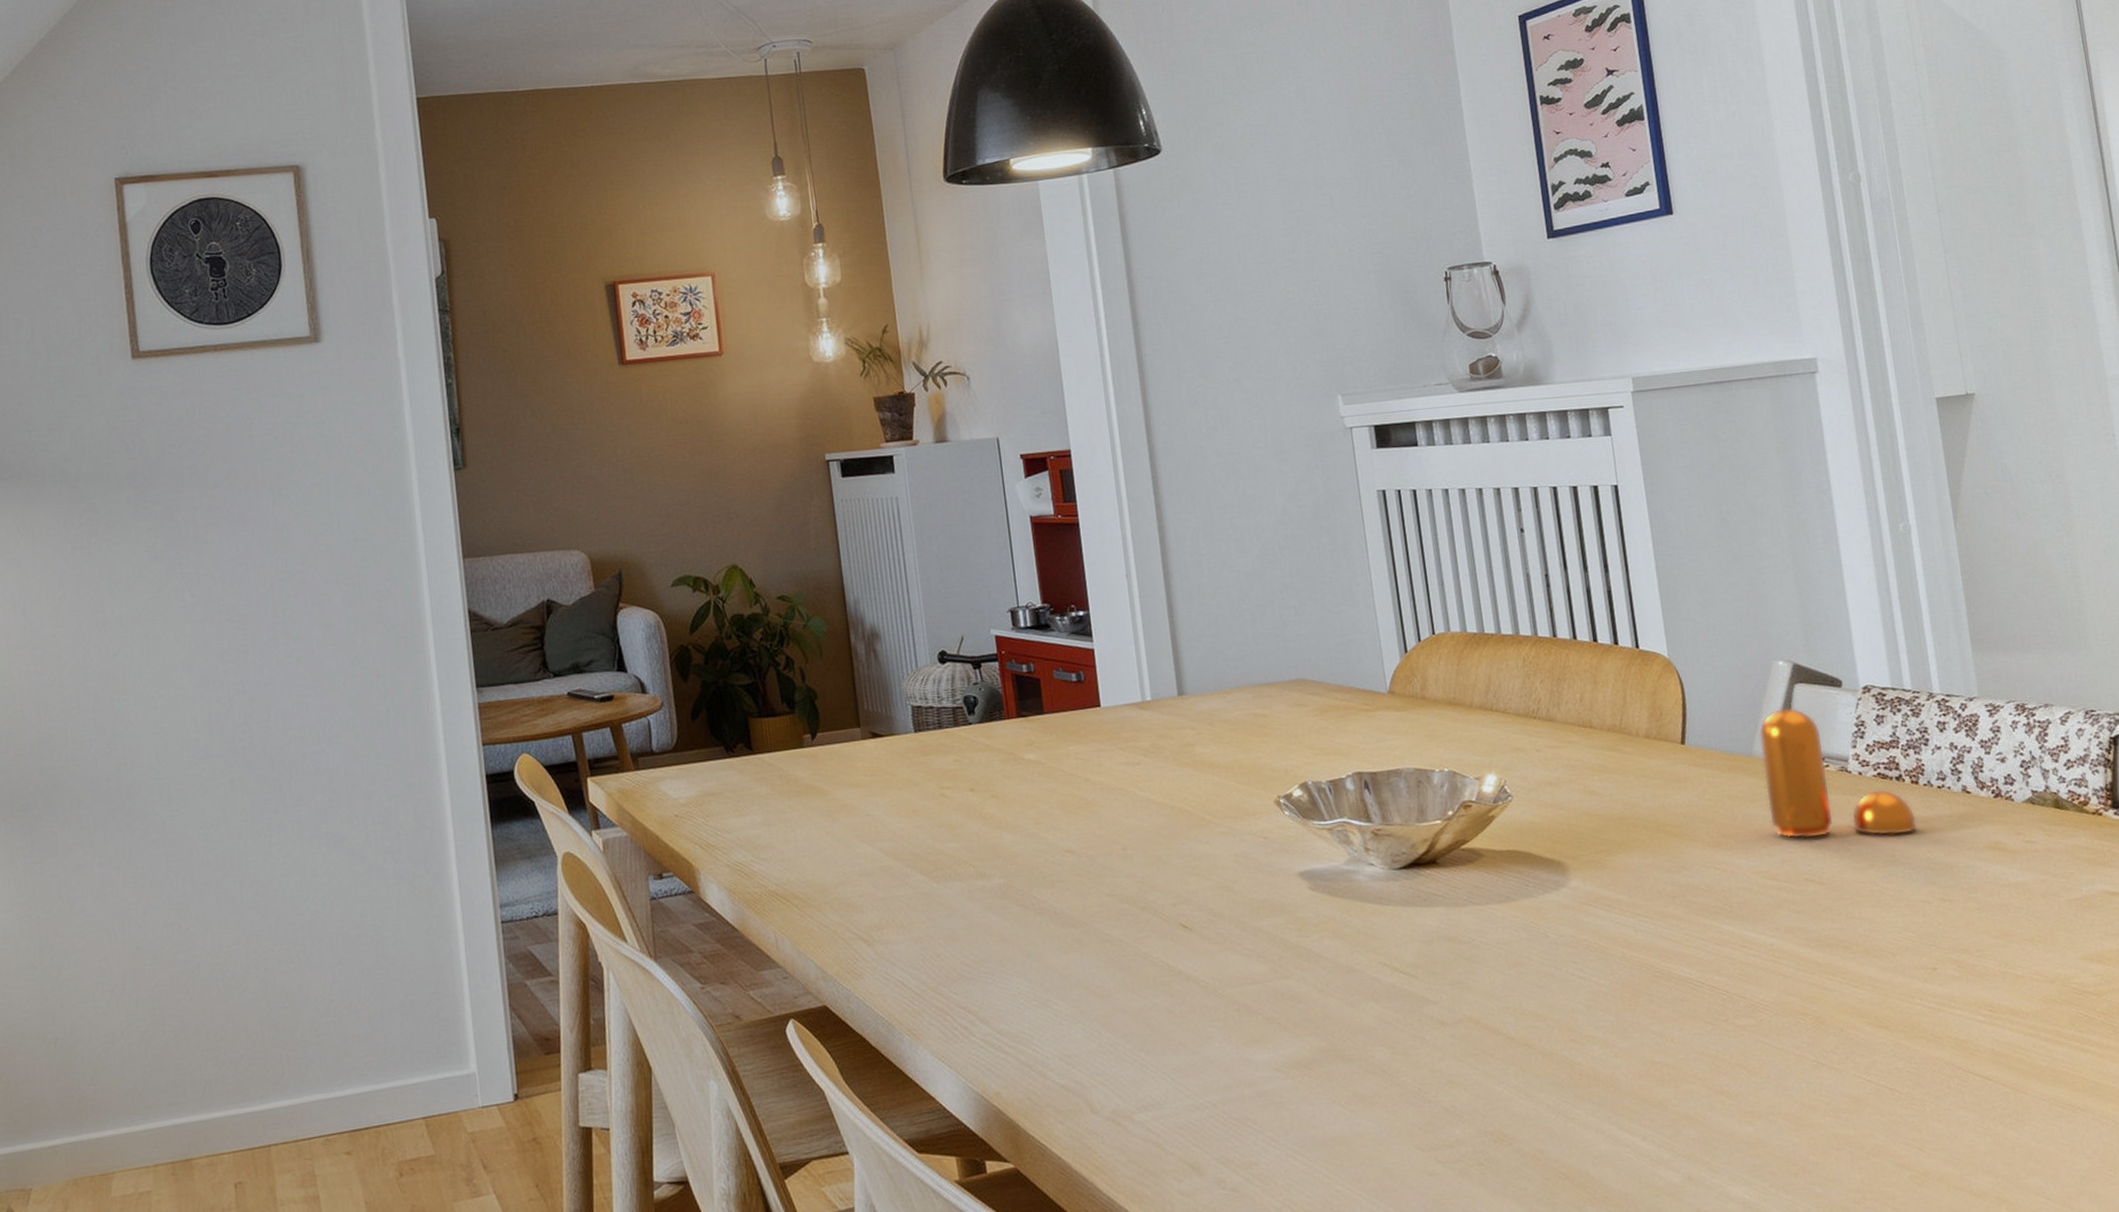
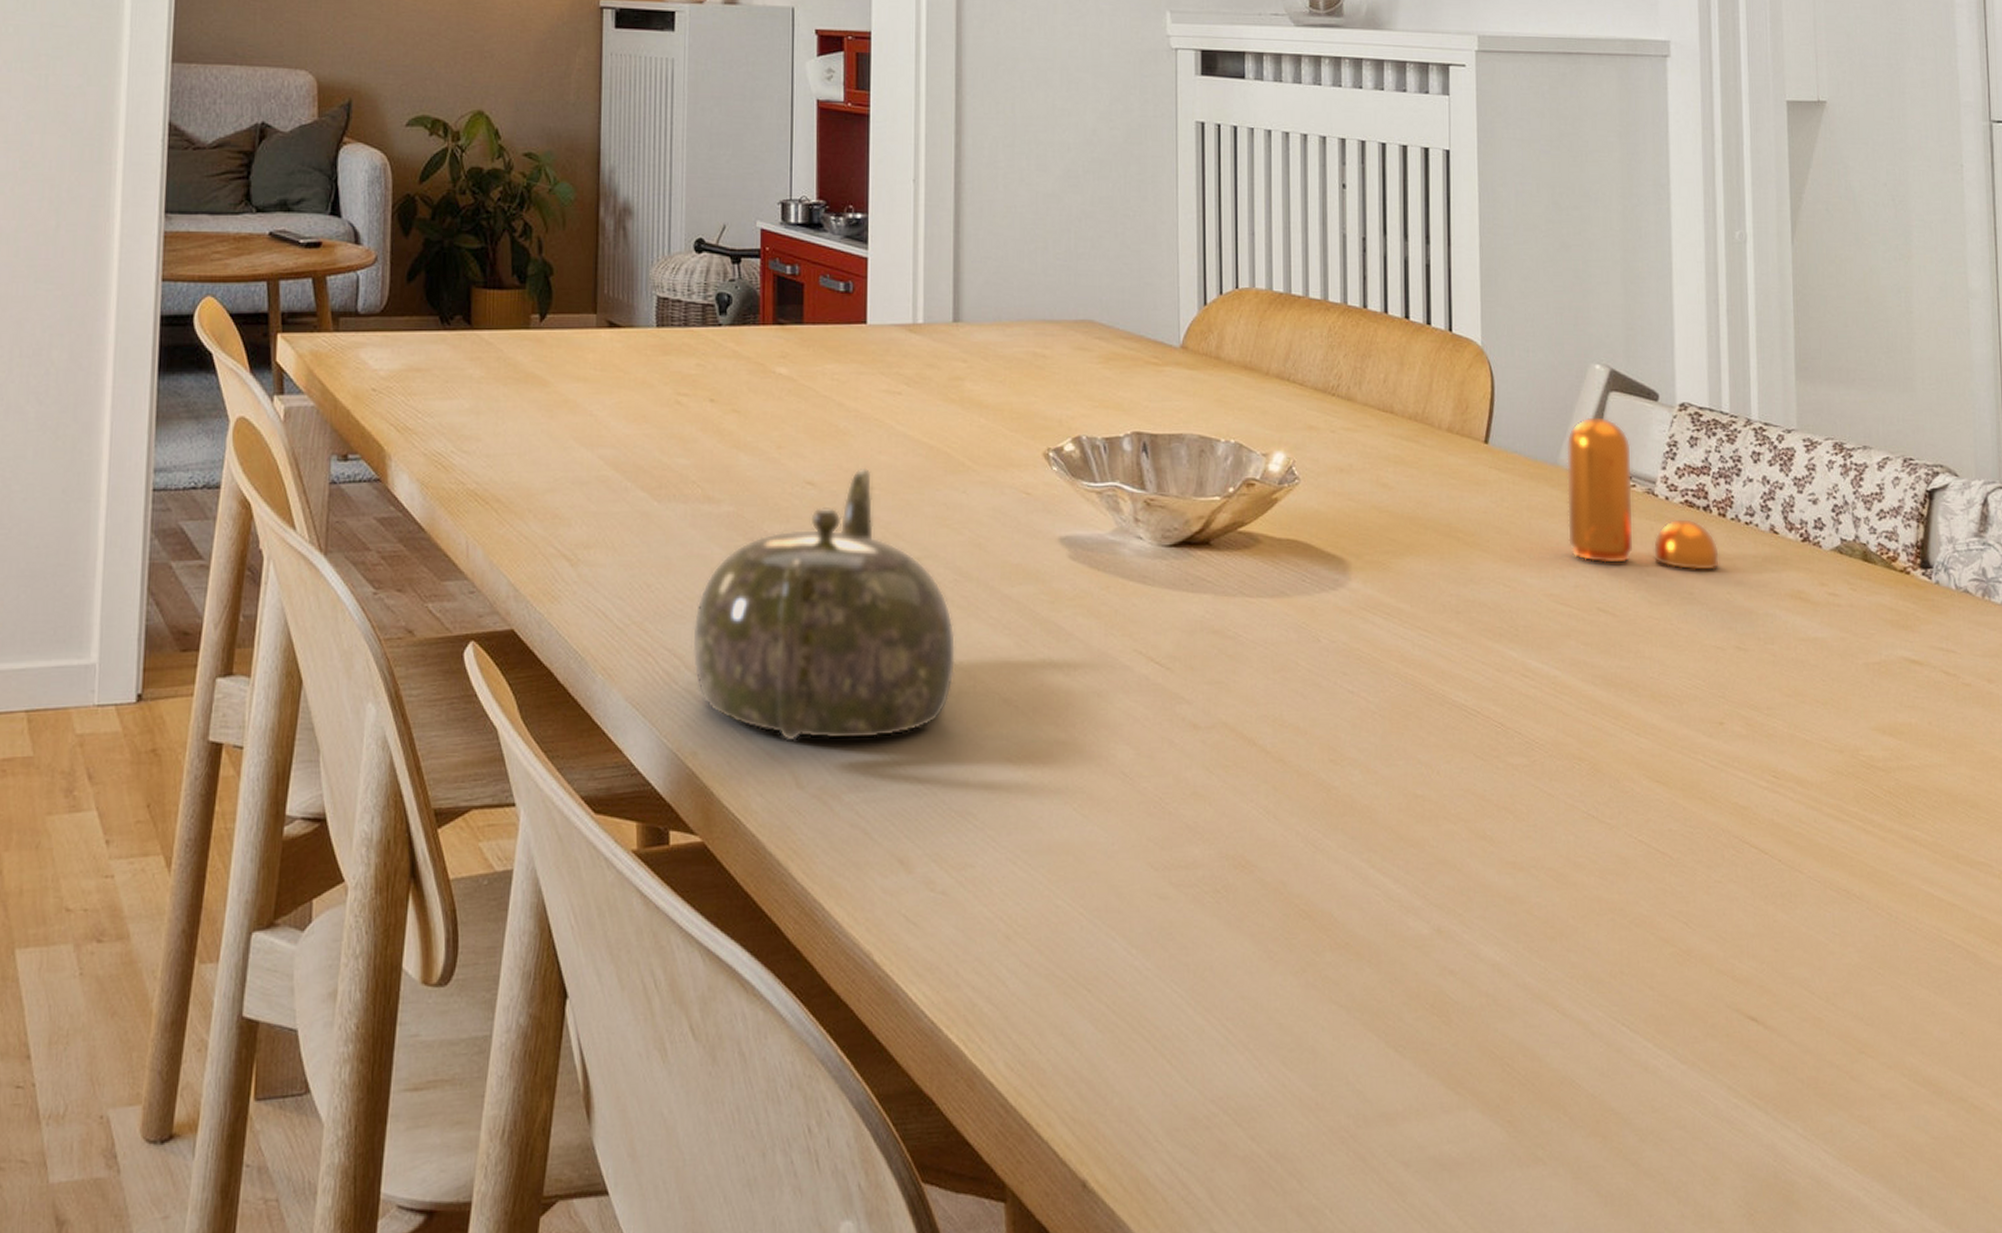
teapot: none [981,831,1220,1074] -> present [692,467,956,741]

